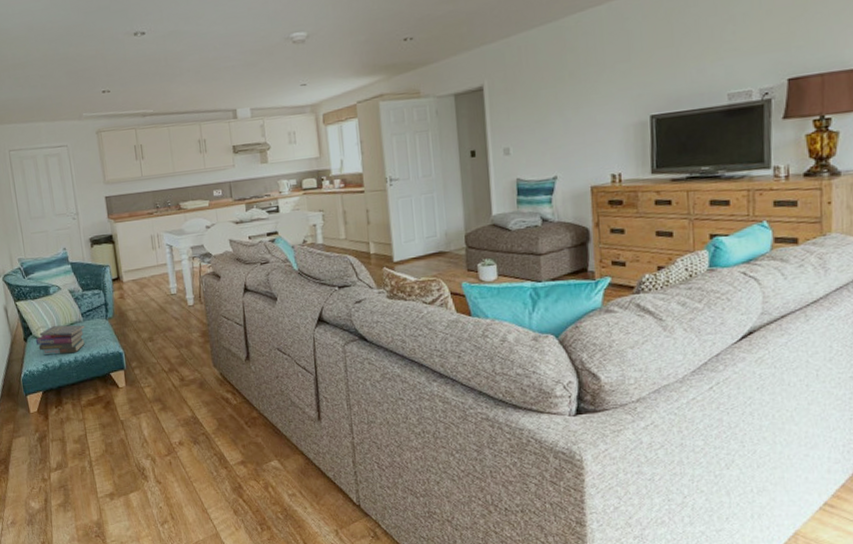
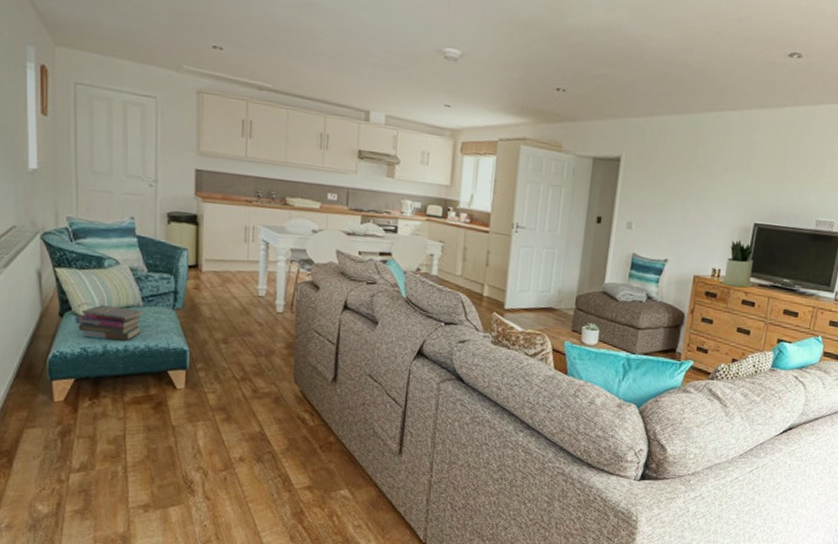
planter: none [624,136,663,190] -> present [720,239,755,289]

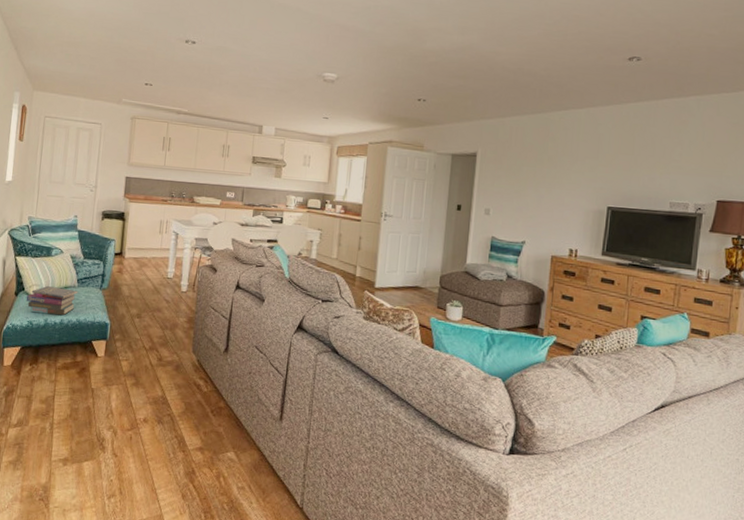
planter: present [720,239,755,289] -> none [578,221,610,267]

